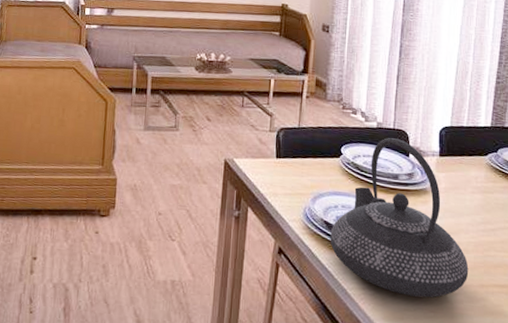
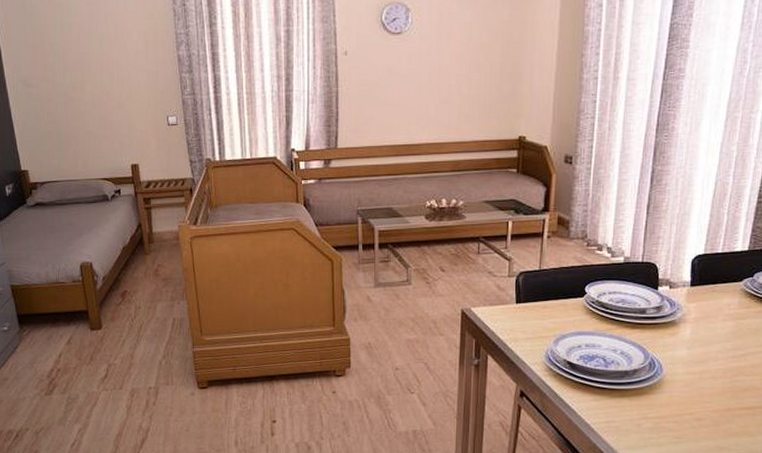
teapot: present [330,138,469,298] -> none [573,272,716,425]

